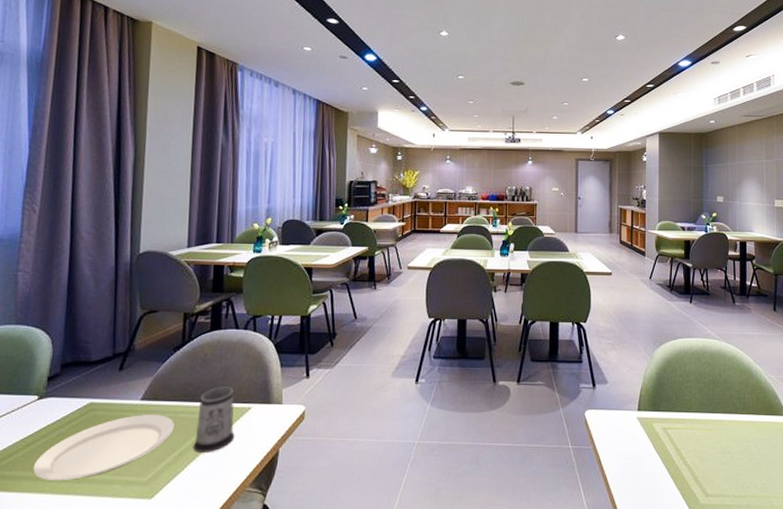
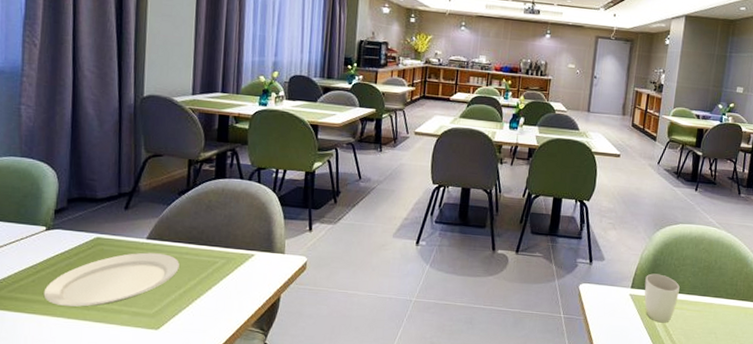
mug: present [193,386,235,452] -> none [197,233,238,292]
cup: none [651,393,687,446] -> present [644,273,680,323]

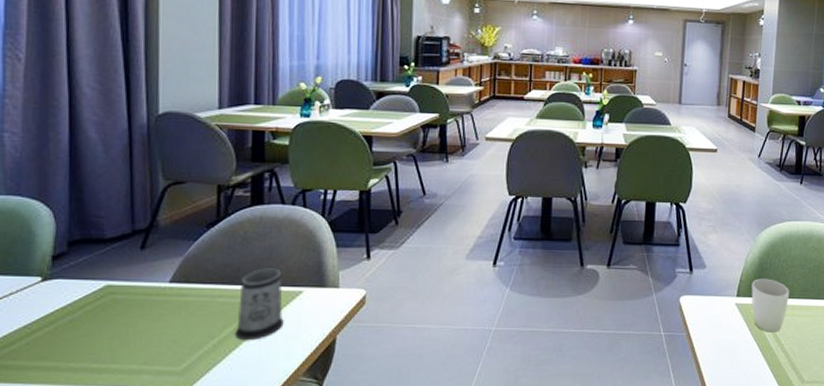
plate: present [43,252,179,307] -> none [41,298,211,371]
mug: none [197,233,238,292] -> present [235,268,284,340]

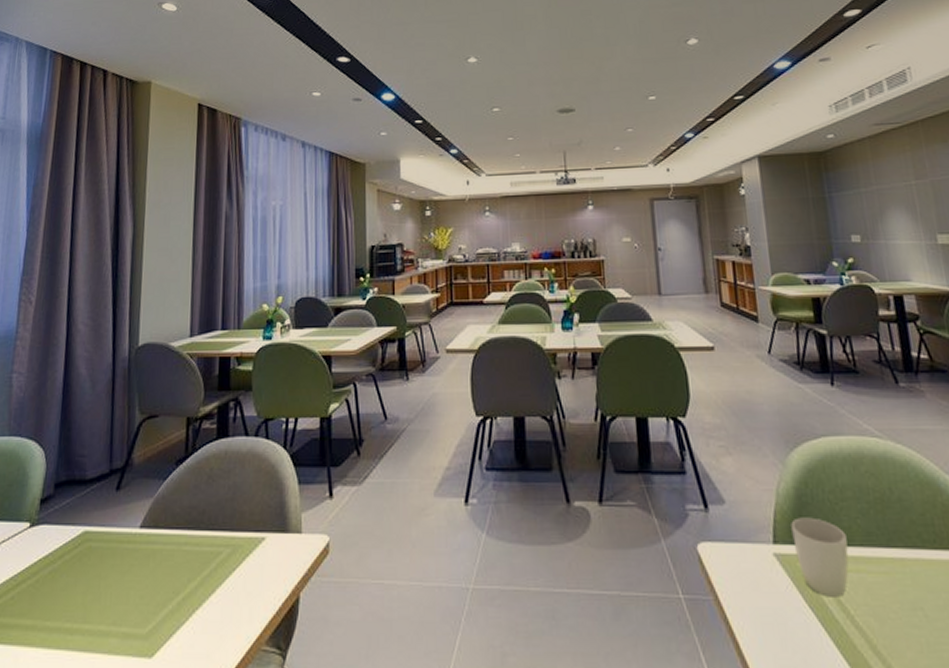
mug: present [235,268,284,340] -> none [198,510,247,597]

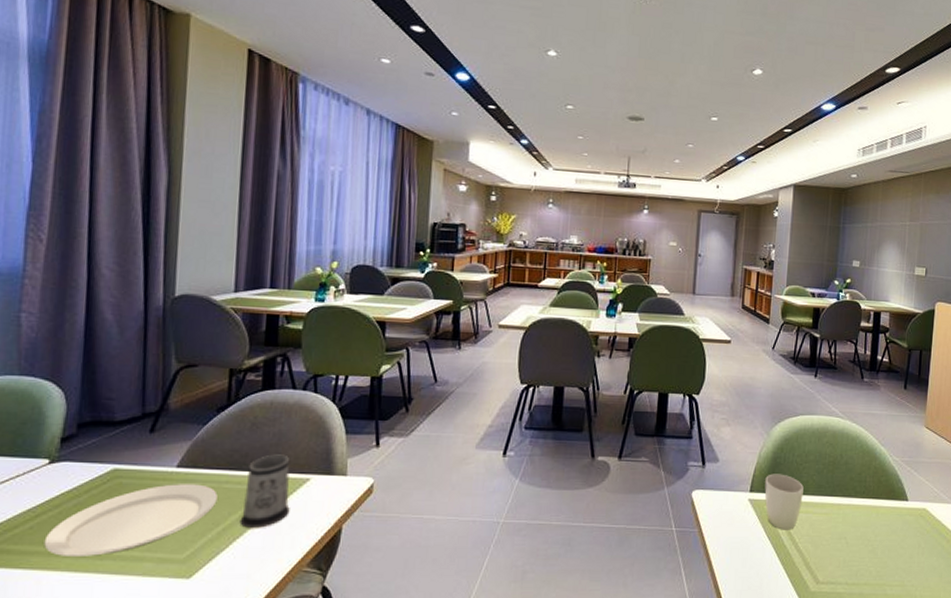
plate: none [22,546,177,630] -> present [44,484,218,556]
mug: none [198,510,247,597] -> present [239,454,290,528]

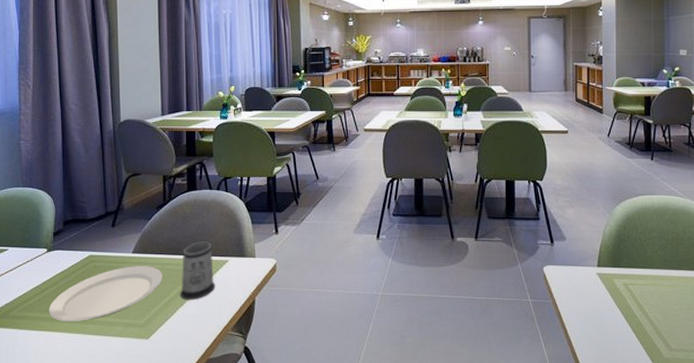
cup: present [764,474,804,530] -> none [611,250,649,301]

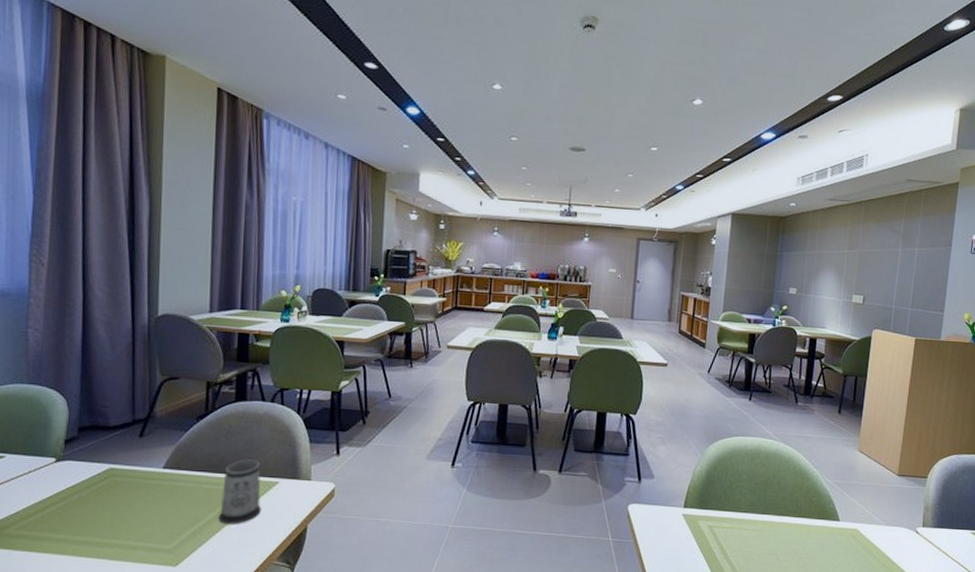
plate: present [48,266,163,321] -> none [53,483,199,544]

